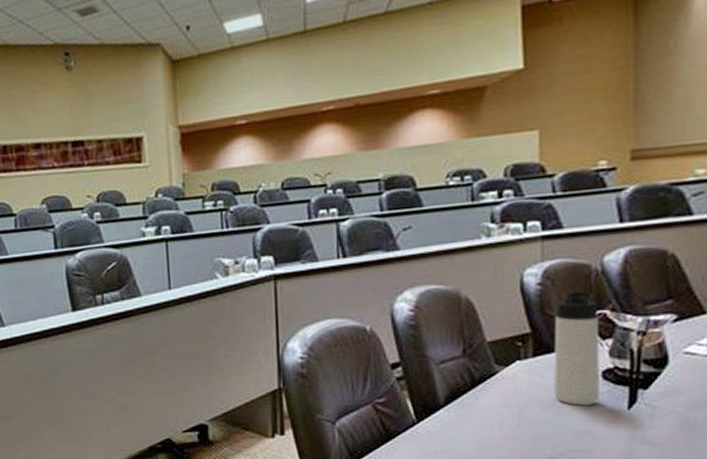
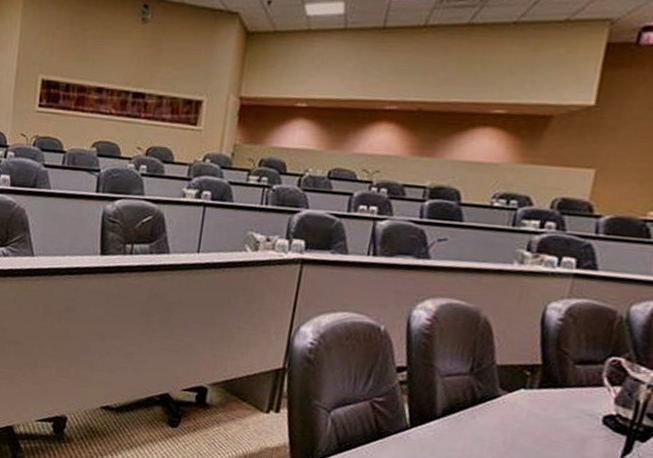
thermos bottle: present [554,292,600,406] -> none [550,334,615,447]

